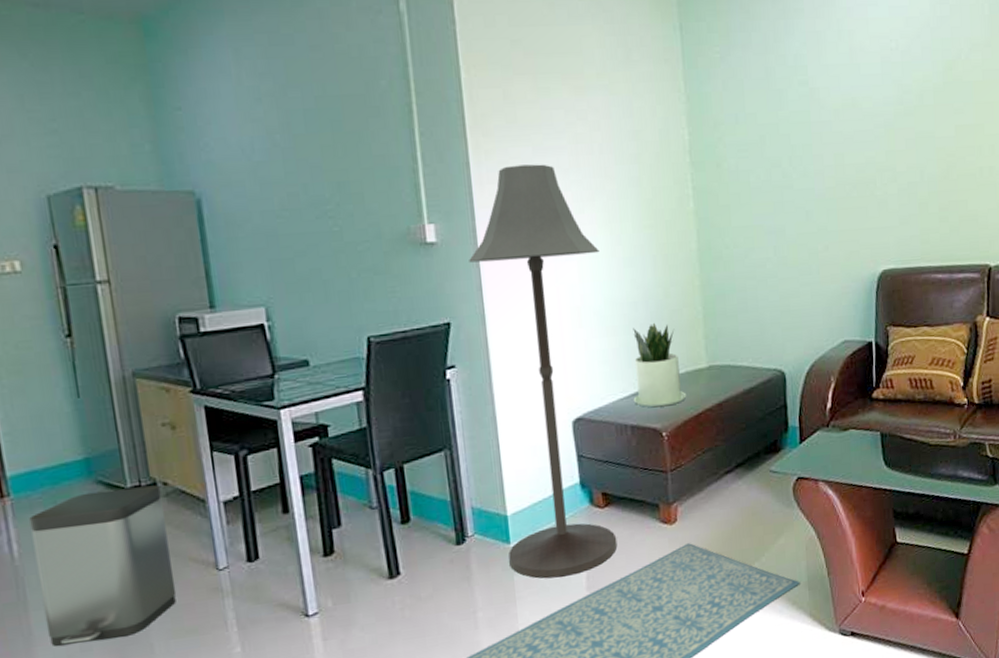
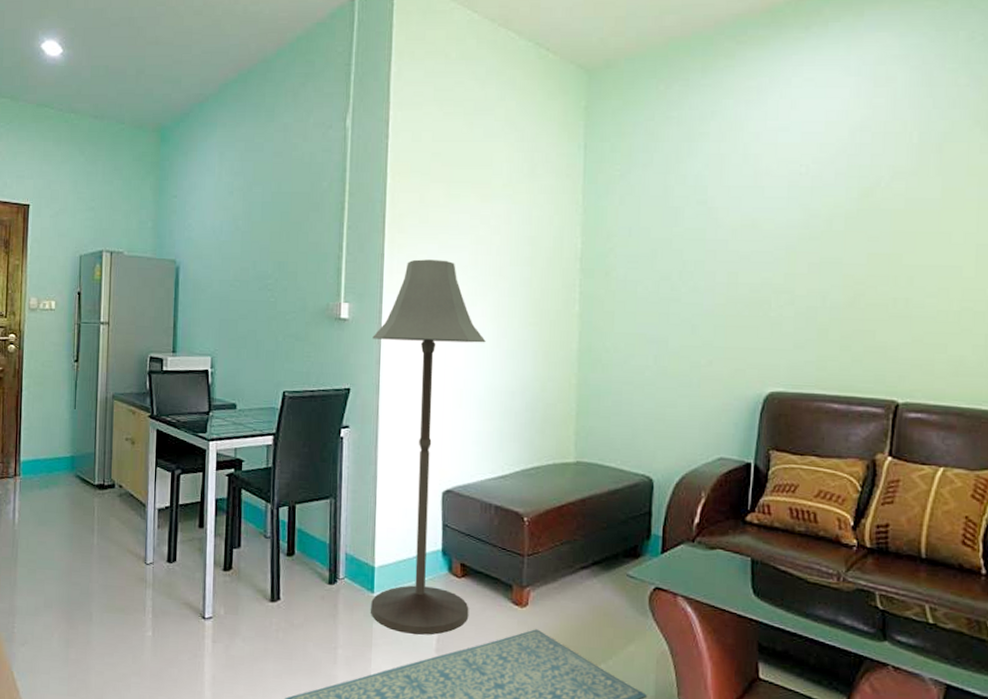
pedal bin: present [29,485,176,646] -> none [26,483,117,603]
planter: present [633,322,687,408] -> none [500,412,552,493]

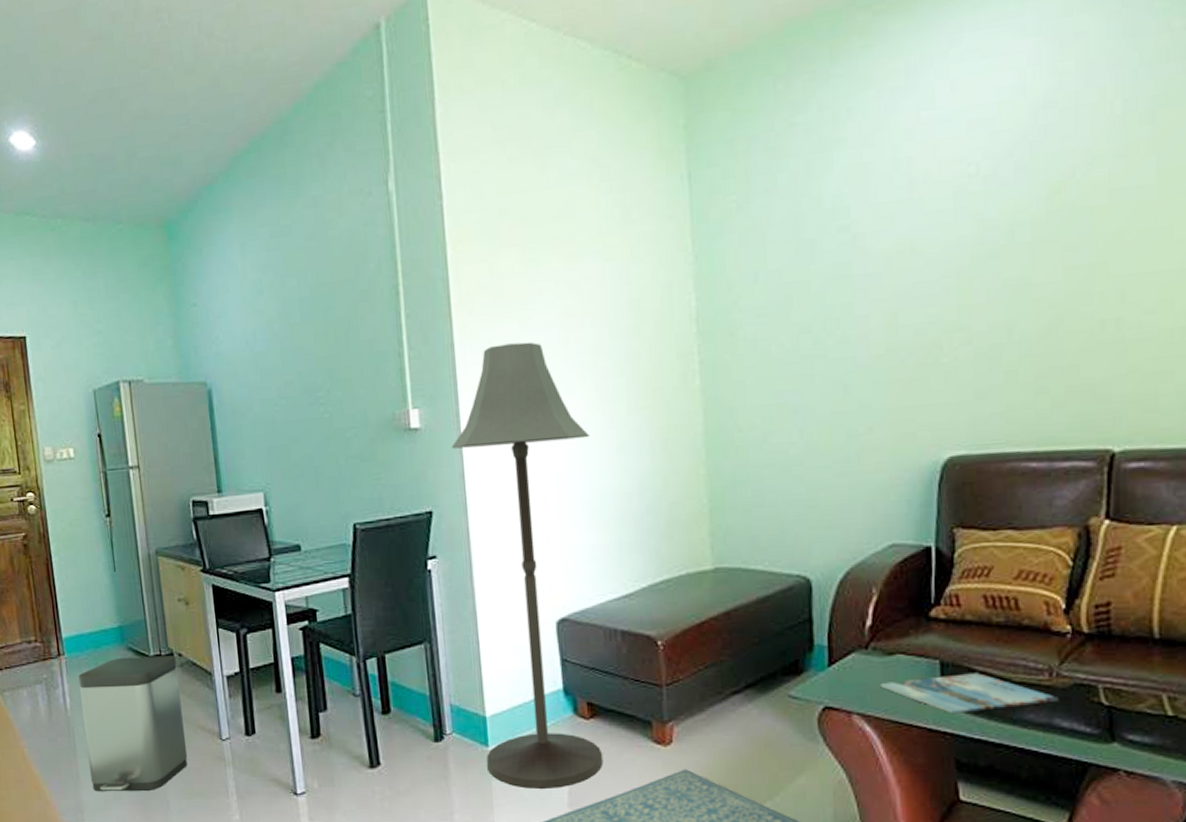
pedal bin: none [26,483,117,603] -> present [78,655,188,791]
magazine: none [702,571,843,605] -> present [880,673,1058,714]

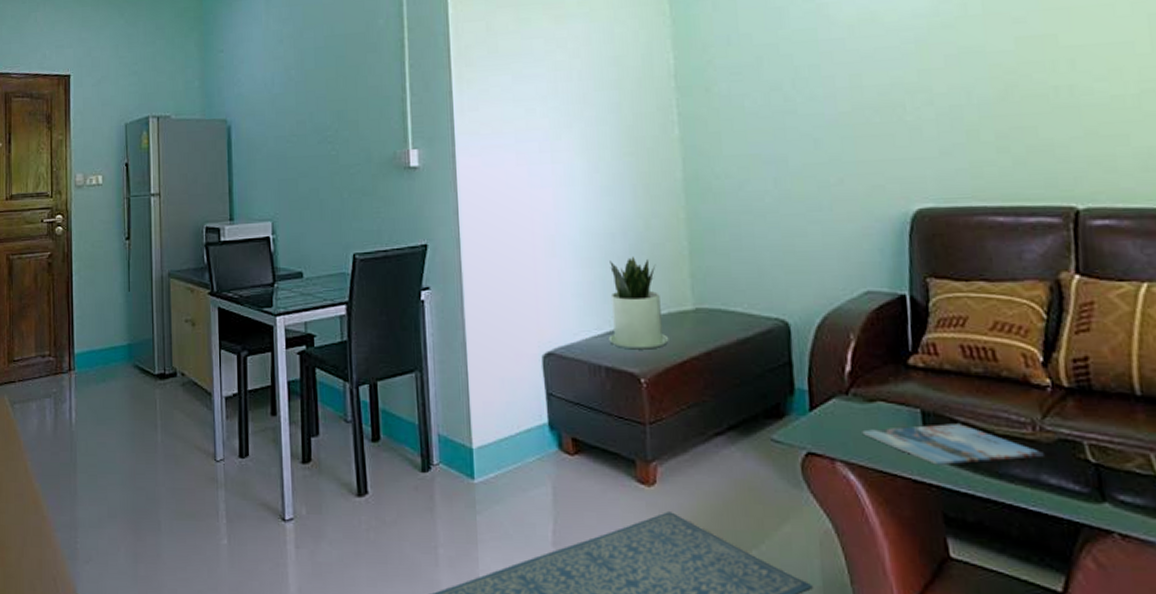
pedal bin: present [78,655,188,791] -> none [86,375,182,510]
floor lamp: present [452,341,603,789] -> none [447,91,588,526]
planter: none [624,516,687,612] -> present [608,256,669,350]

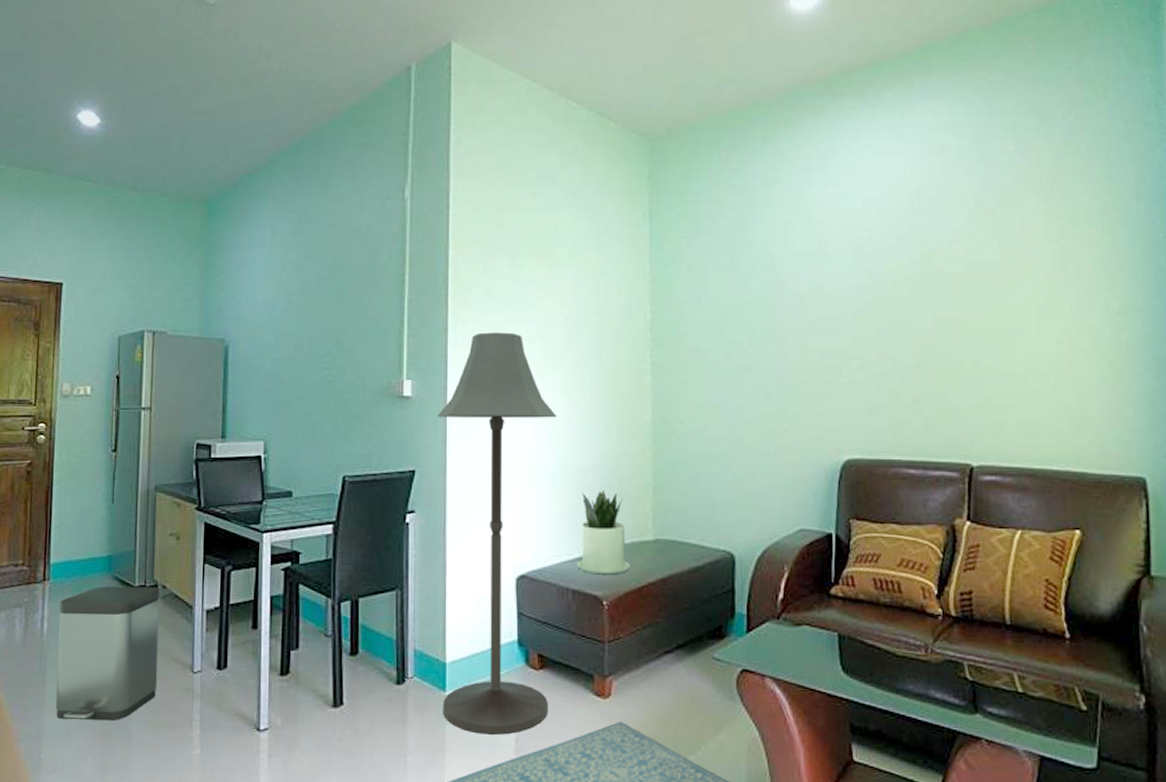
pedal bin: none [86,375,182,510] -> present [55,586,160,720]
floor lamp: none [447,91,588,526] -> present [438,332,557,735]
magazine: present [862,424,1044,465] -> none [789,646,933,682]

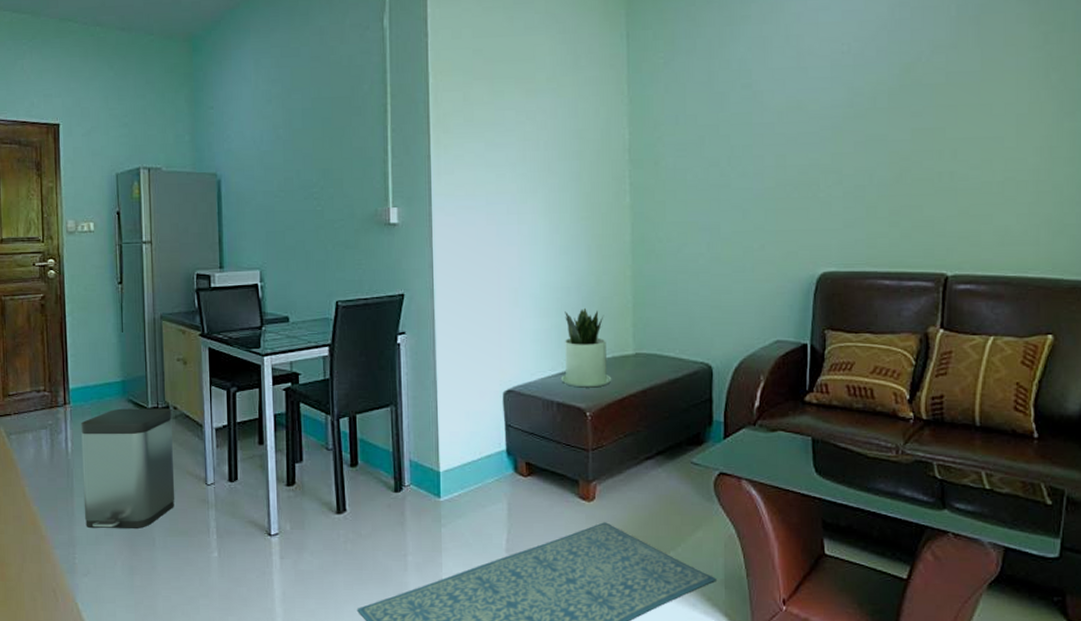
floor lamp: present [438,332,557,735] -> none [424,158,538,536]

